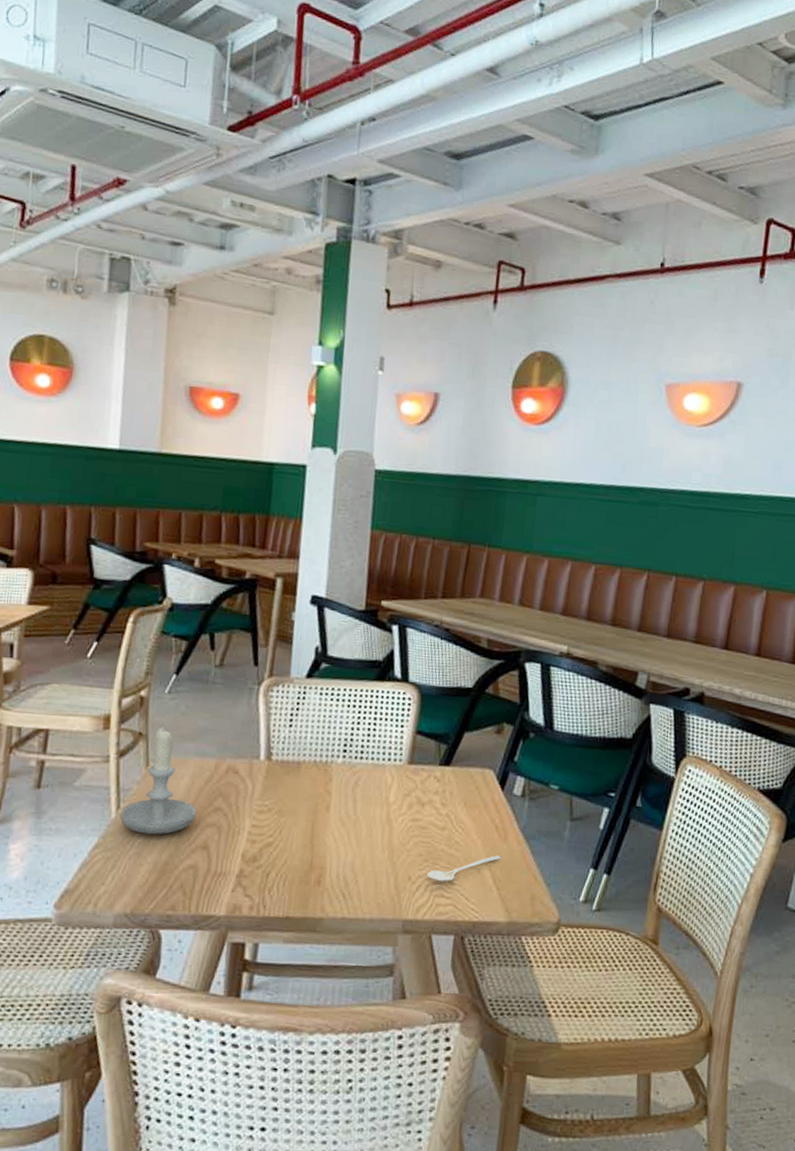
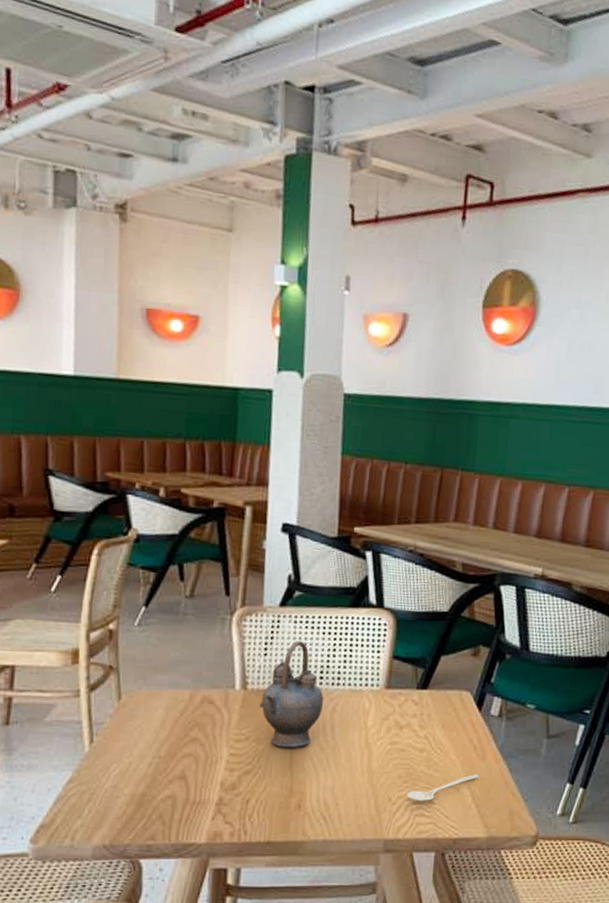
candle: present [119,726,197,835] -> none [93,659,172,767]
teapot: none [282,713,347,821] -> present [259,641,324,748]

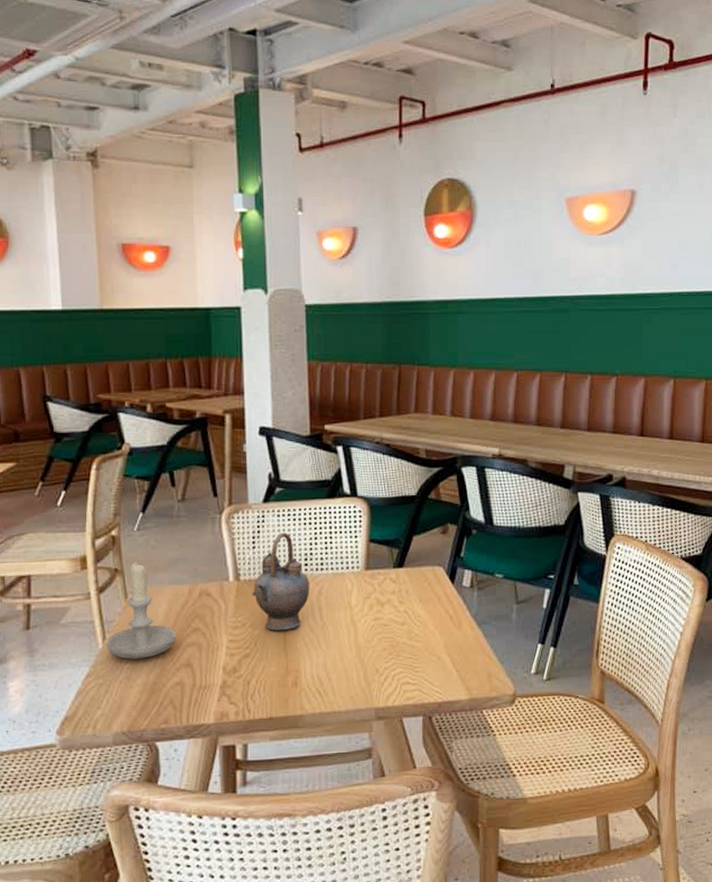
candle: none [93,659,172,767] -> present [106,561,177,660]
stirrer: present [406,774,480,802] -> none [392,642,458,671]

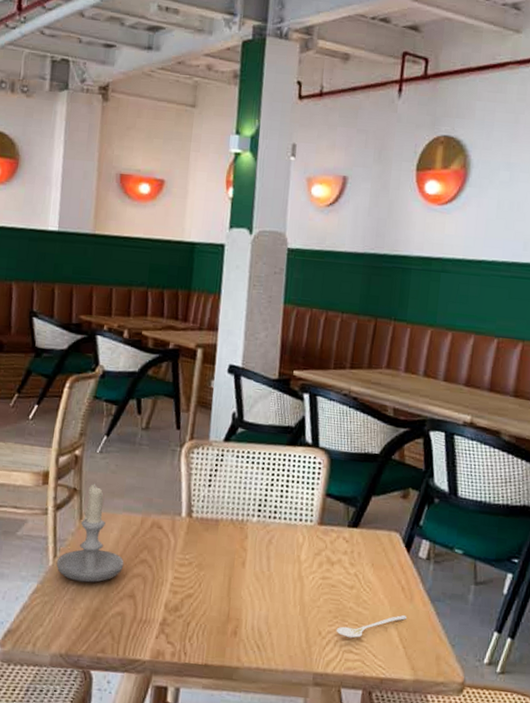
teapot: present [252,533,310,631] -> none [202,474,261,576]
stirrer: none [392,642,458,671] -> present [336,615,408,639]

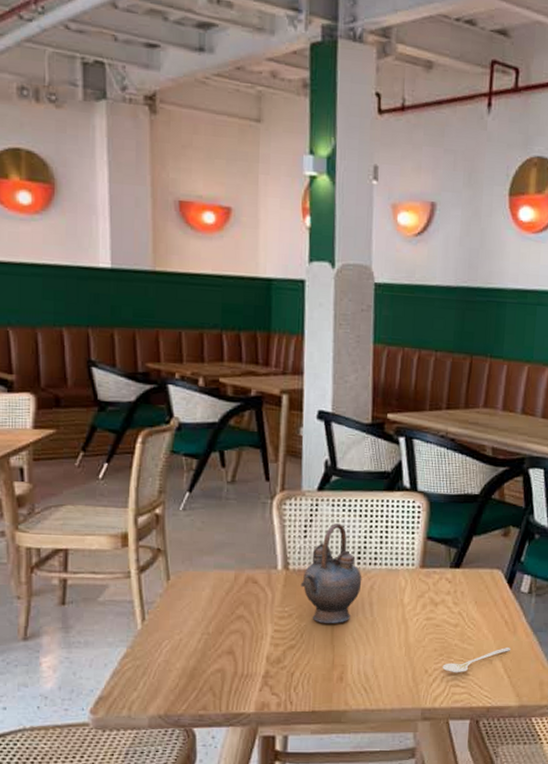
candle: present [56,483,124,583] -> none [145,542,220,643]
teapot: none [202,474,261,576] -> present [300,523,362,624]

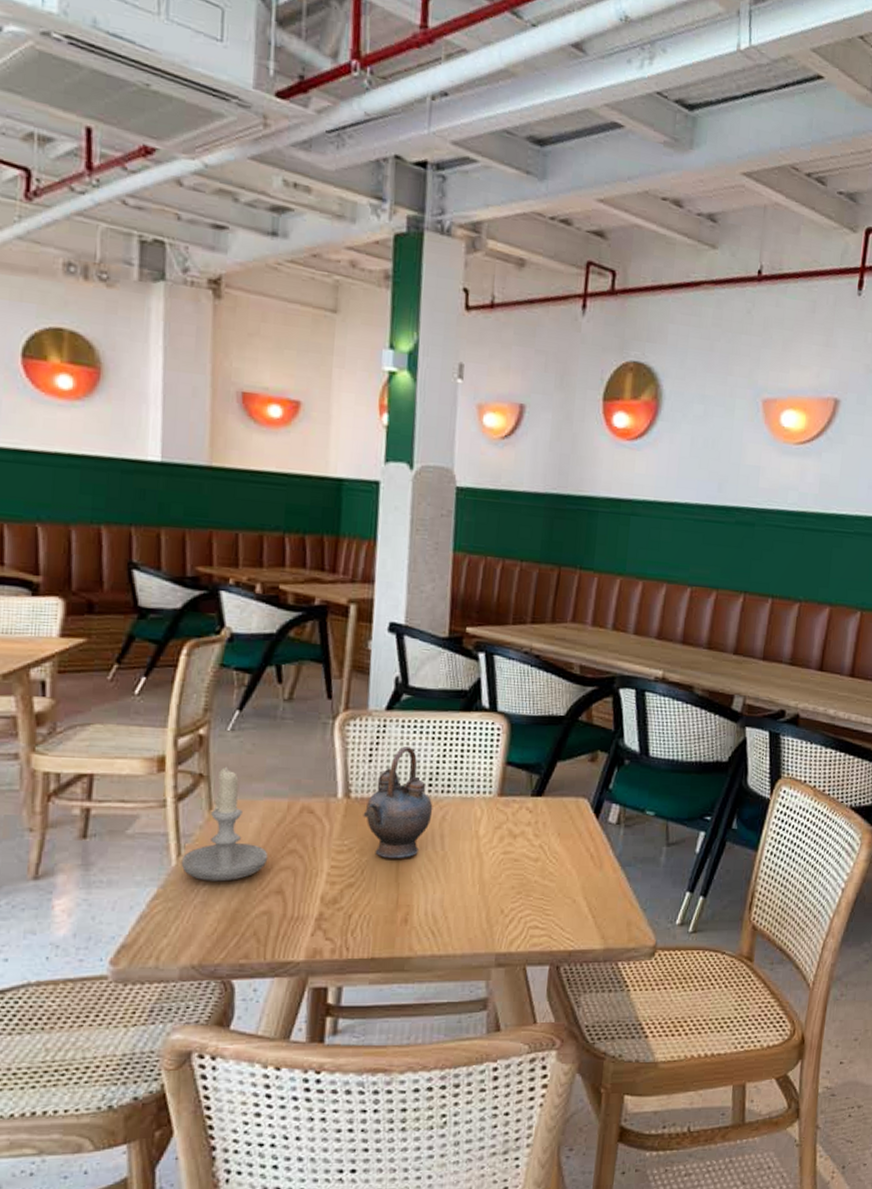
candle: none [145,542,220,643] -> present [181,766,269,882]
stirrer: present [442,648,511,673] -> none [520,884,597,913]

